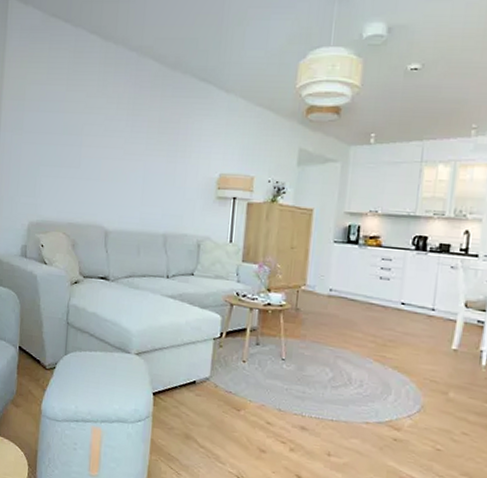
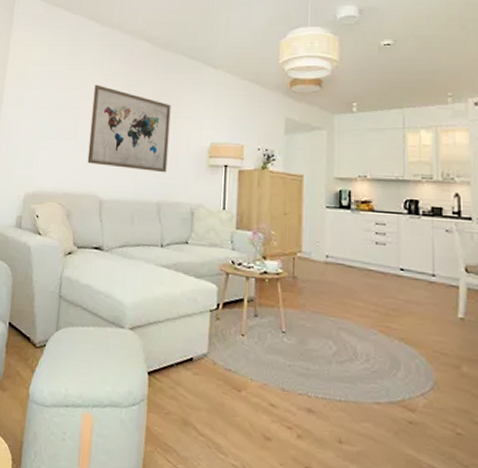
wall art: none [91,108,180,204] -> present [87,84,171,173]

